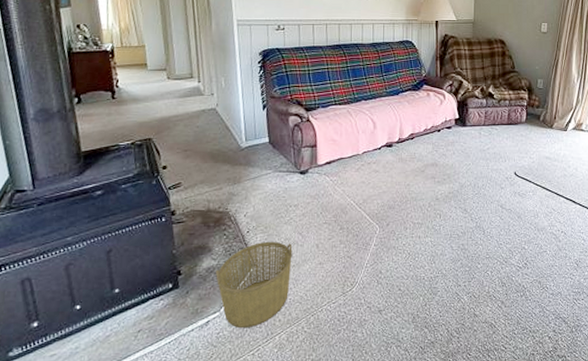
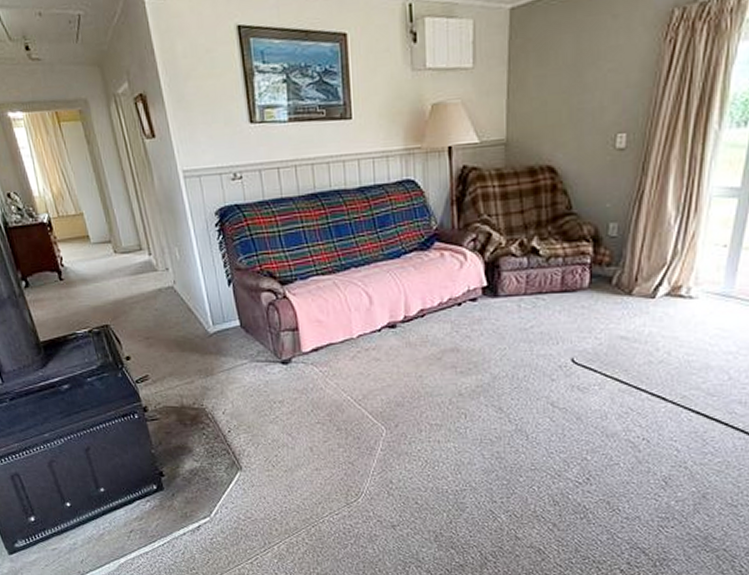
basket: present [216,241,293,329] -> none [200,442,284,536]

